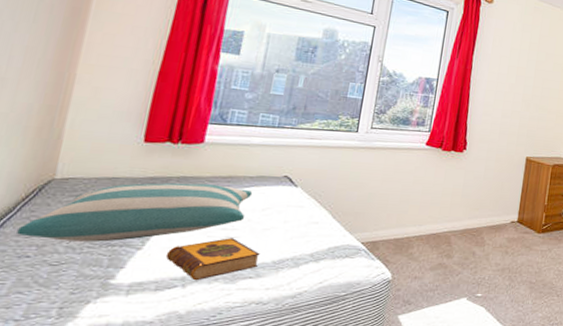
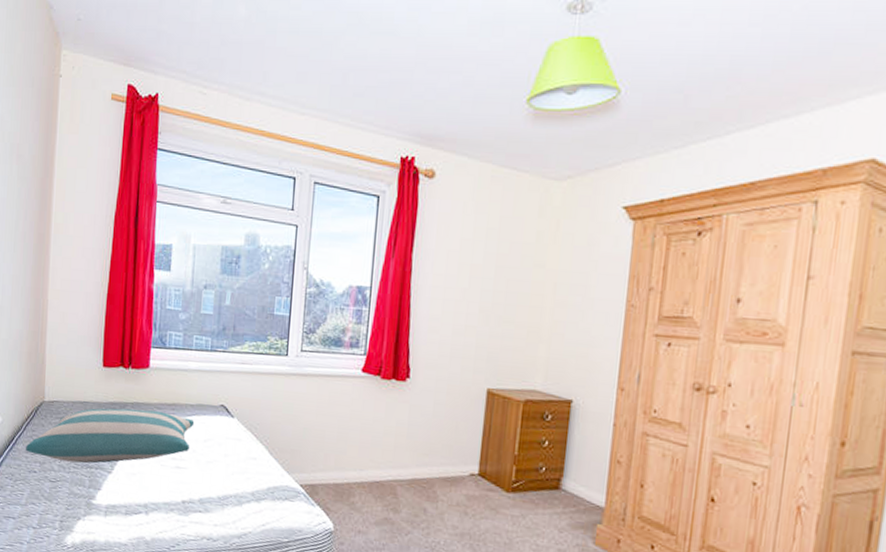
hardback book: present [165,238,260,281] -> none [130,468,206,509]

